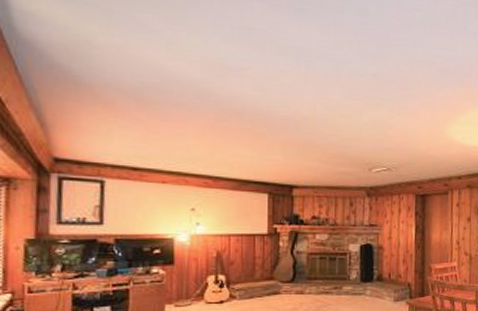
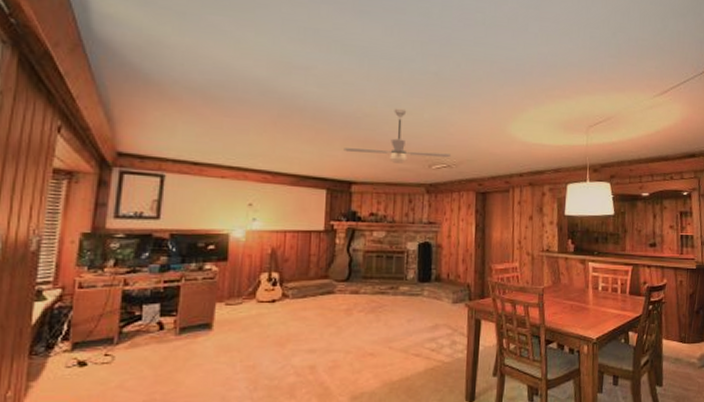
ceiling fan: none [283,111,390,167] -> present [343,108,450,163]

